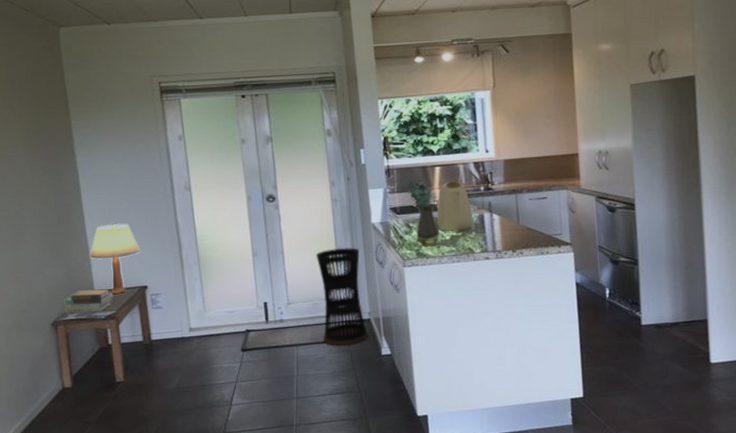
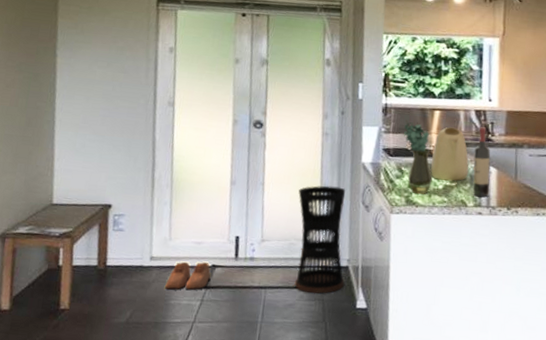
books: present [63,289,113,313] -> none [14,202,73,228]
table lamp: present [89,223,140,295] -> none [53,132,110,211]
shoe: none [207,328,246,356] -> present [165,261,211,291]
wine bottle: none [476,178,494,243] -> present [473,127,491,198]

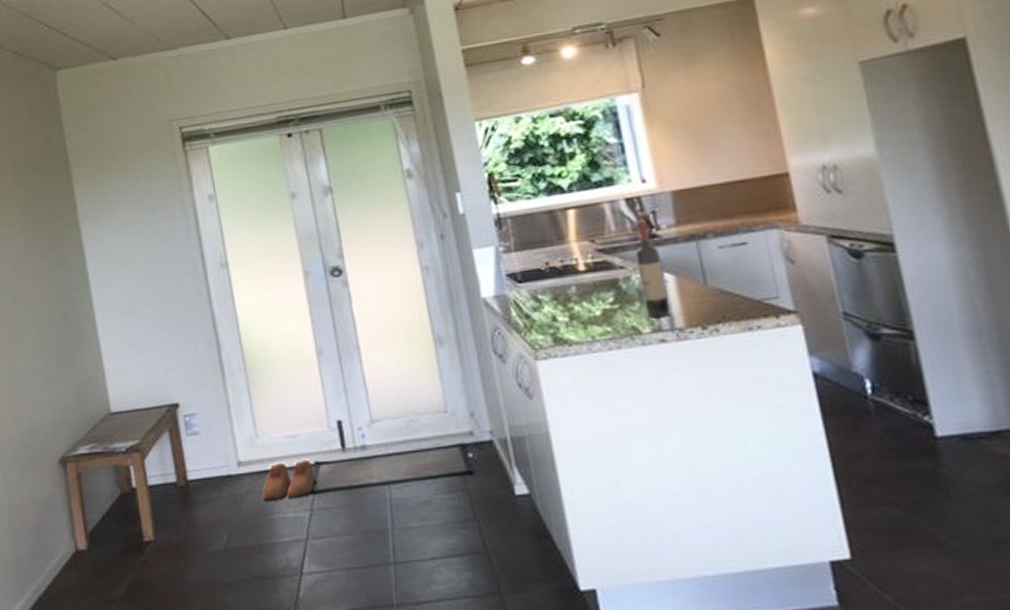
umbrella stand: present [294,185,346,294] -> none [406,335,492,484]
vase: present [404,121,433,194] -> none [529,230,585,328]
kettle: present [431,127,469,181] -> none [576,228,634,304]

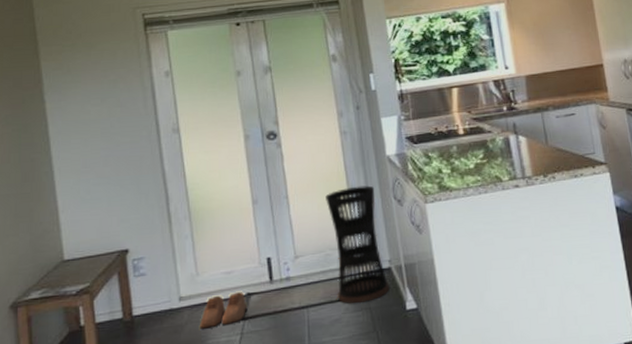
umbrella stand: none [406,335,492,484] -> present [325,185,390,304]
wine bottle: present [635,220,671,318] -> none [499,96,523,170]

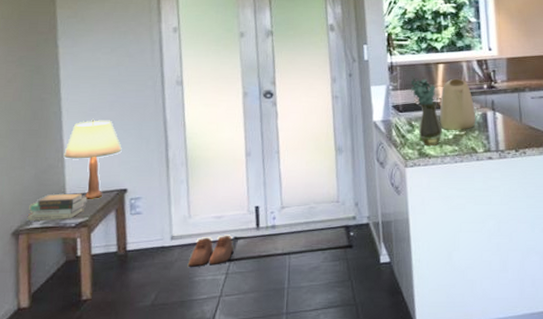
books: none [25,257,87,291] -> present [27,193,88,221]
table lamp: none [59,177,120,263] -> present [63,120,122,199]
umbrella stand: present [325,185,390,304] -> none [314,147,366,254]
vase: none [424,103,462,178] -> present [411,77,442,145]
kettle: none [457,102,498,159] -> present [440,78,476,130]

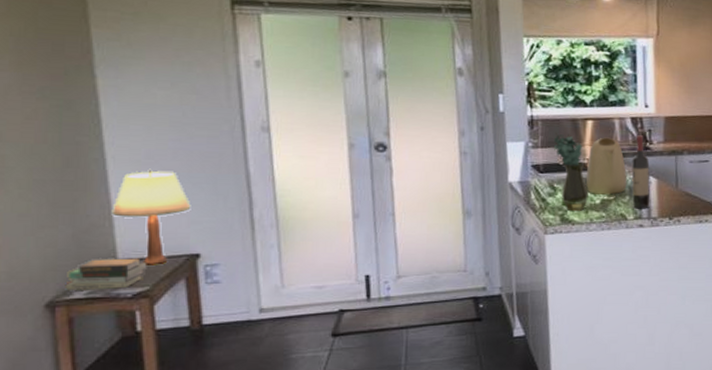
shoe: present [188,236,234,268] -> none [283,308,339,344]
wine bottle: none [479,75,497,143] -> present [631,135,650,209]

